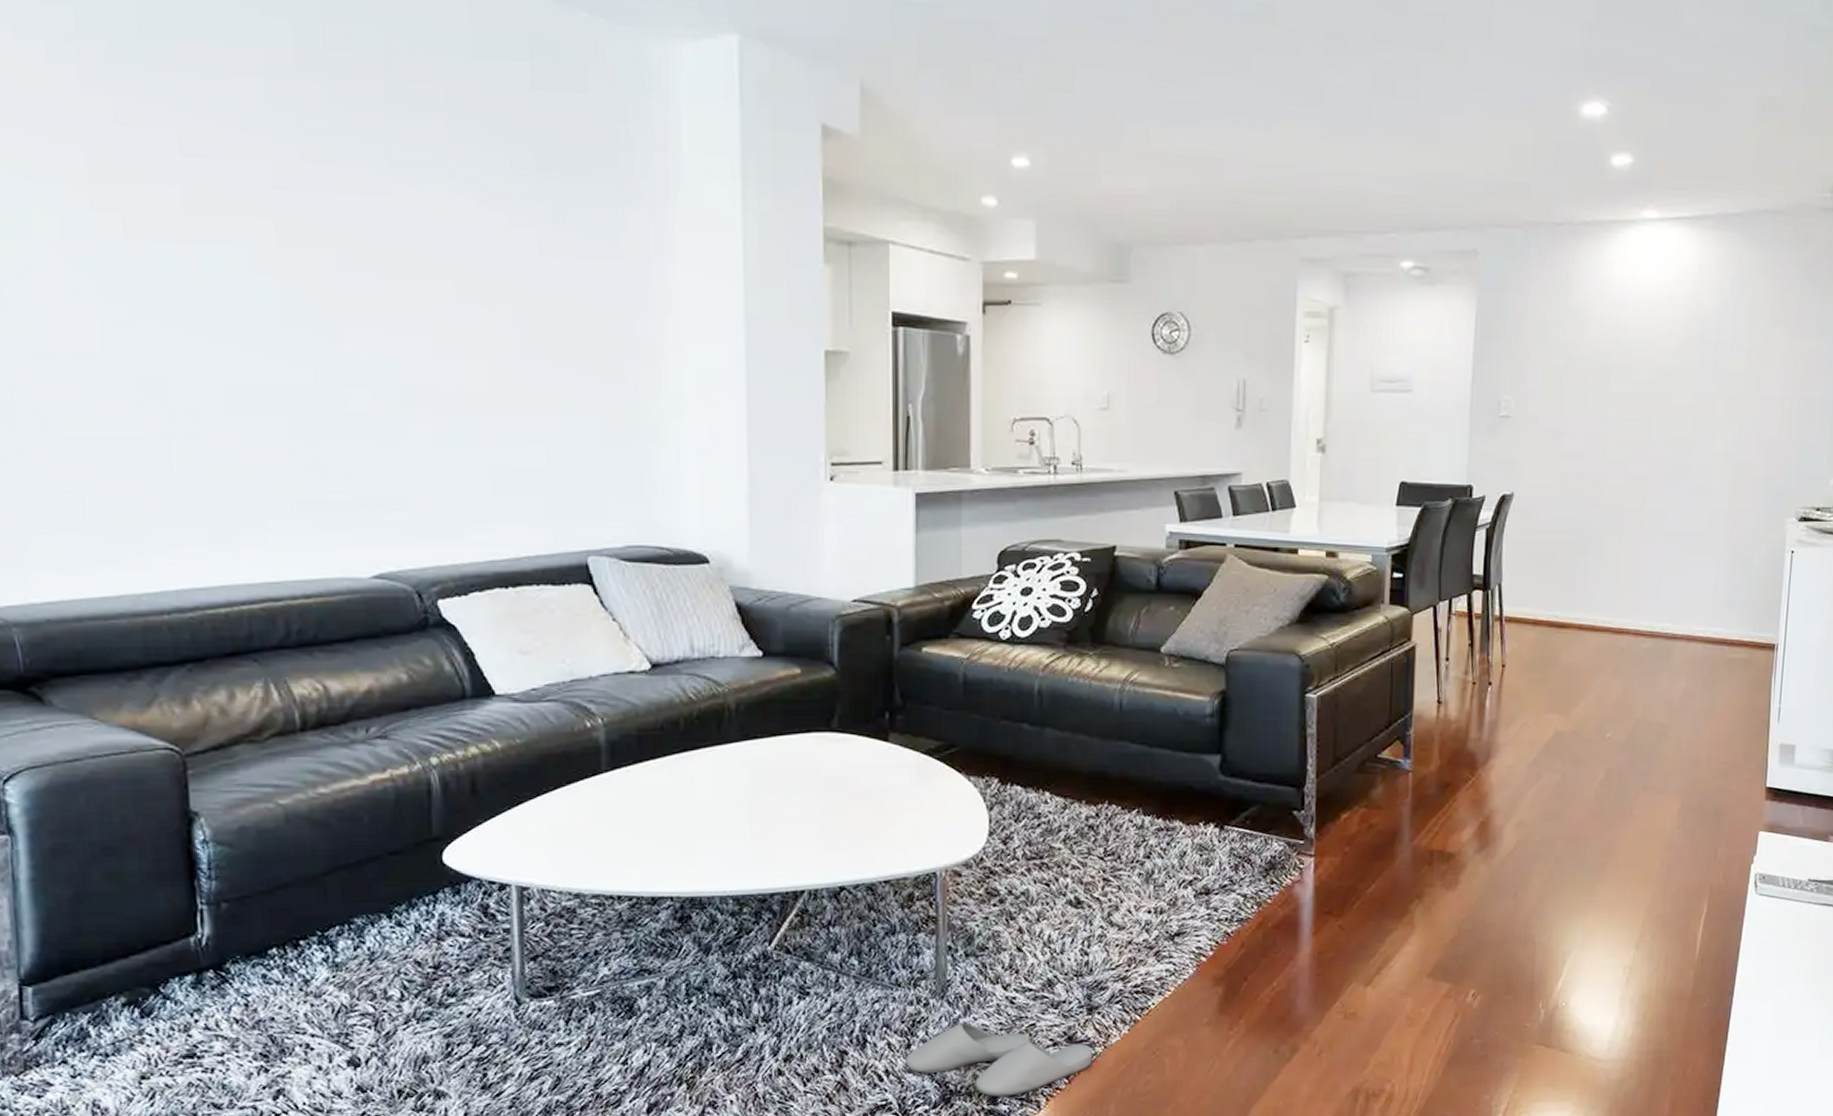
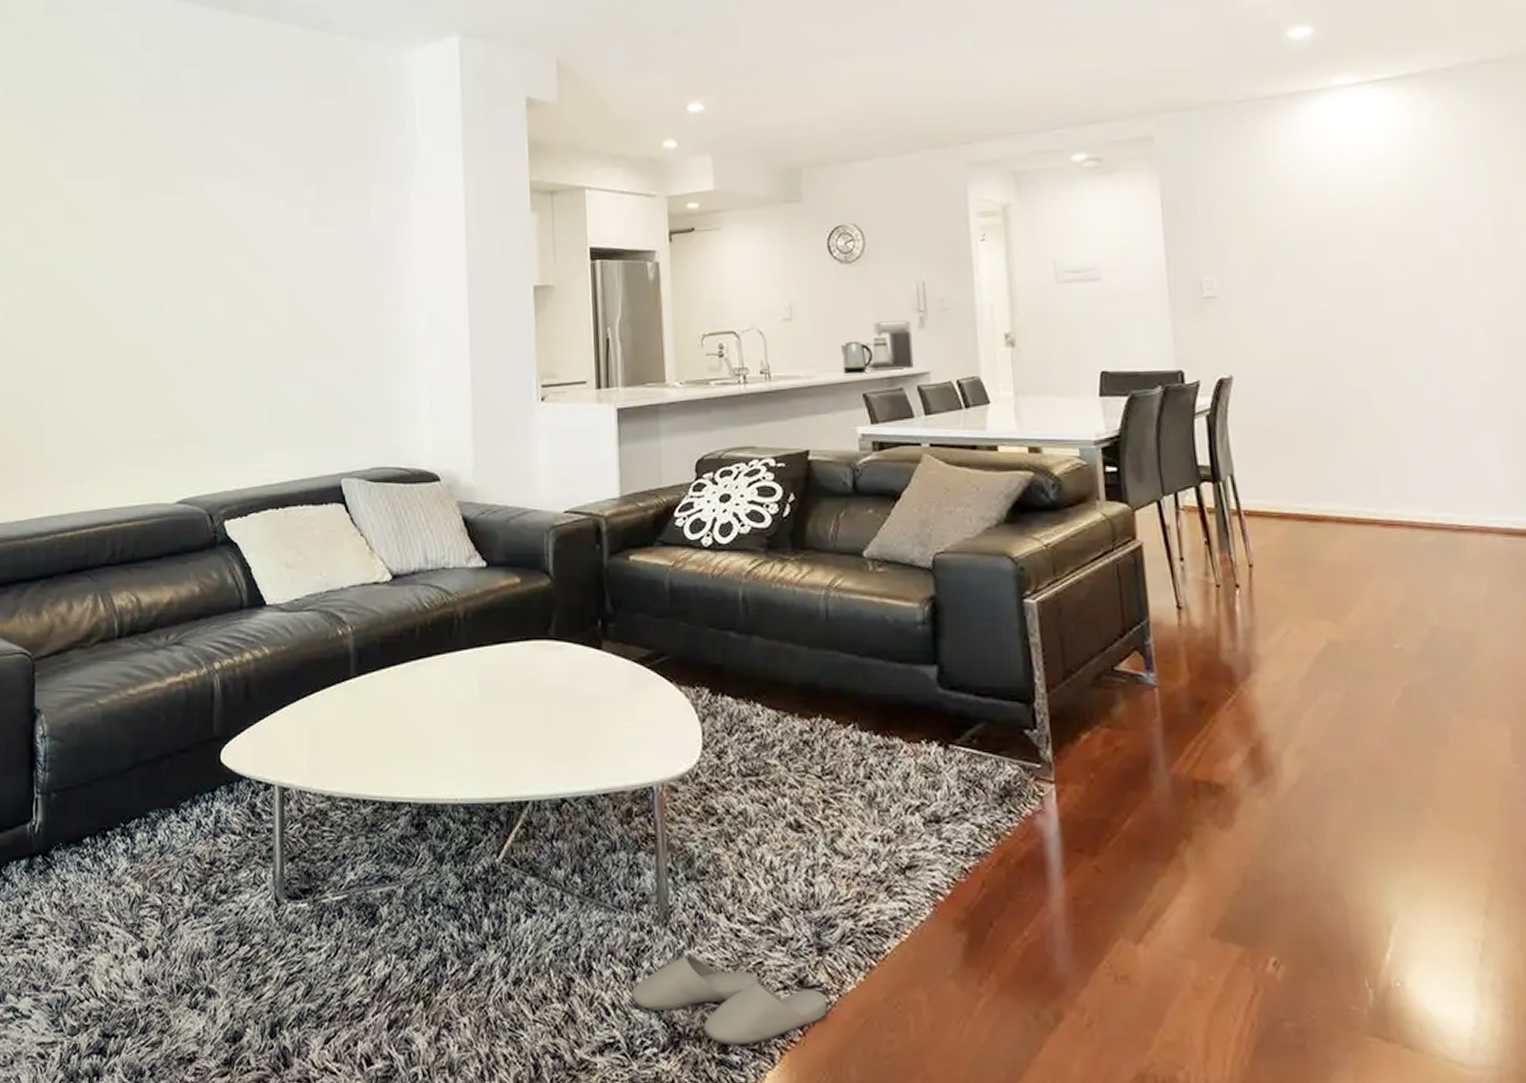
kettle: none [1156,436,1188,471] -> present [841,340,874,375]
coffee maker: none [1181,418,1228,469] -> present [865,320,914,371]

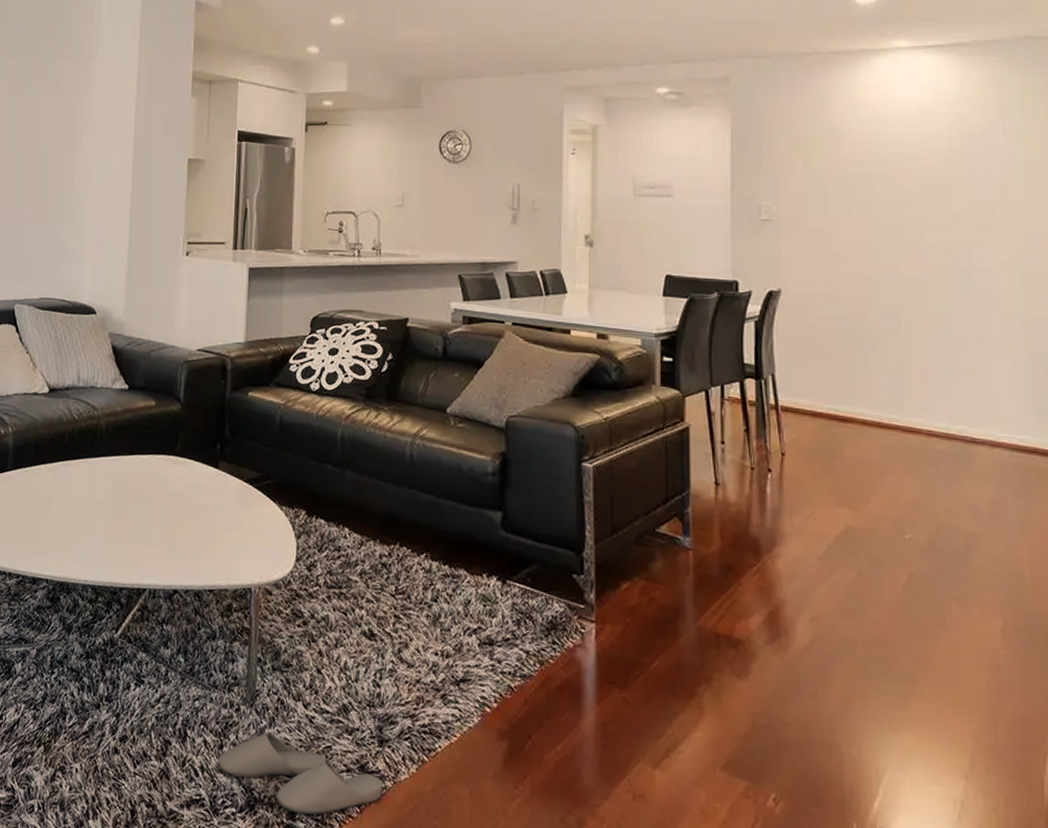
kettle: present [841,340,874,375] -> none [443,229,470,258]
coffee maker: present [865,320,914,371] -> none [464,215,505,258]

